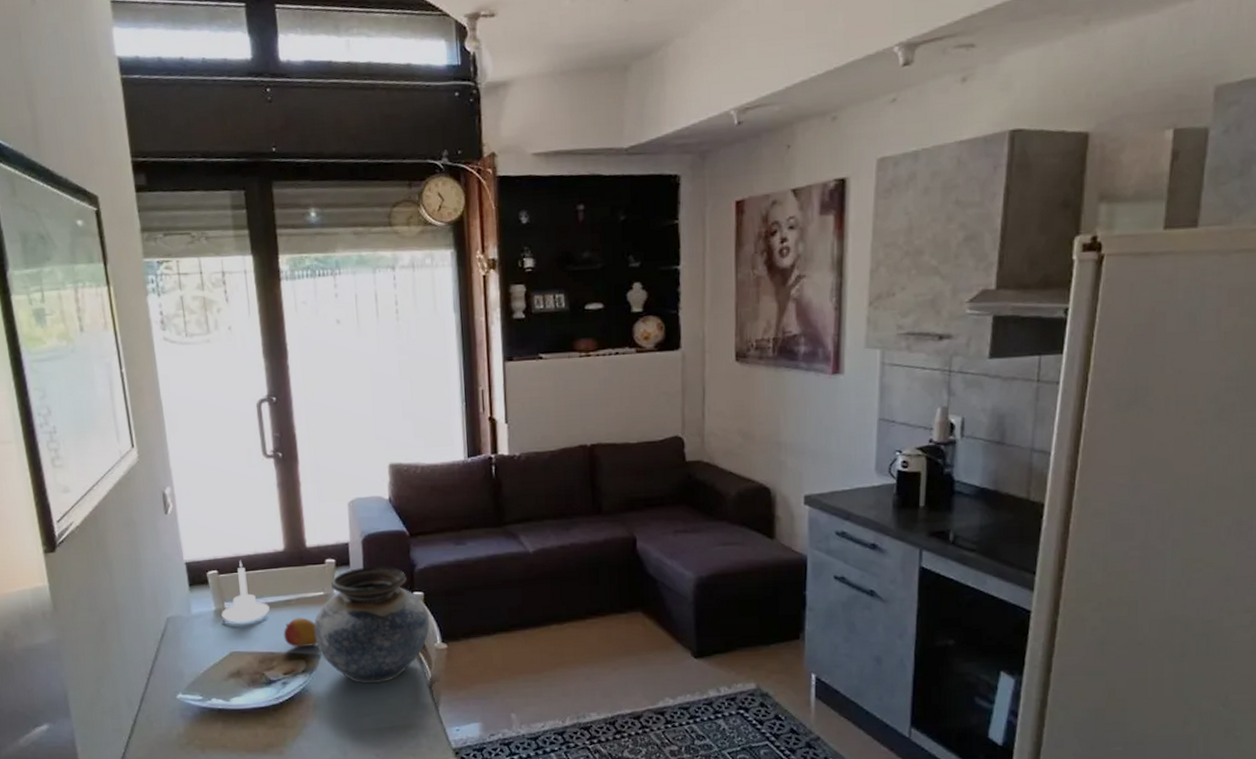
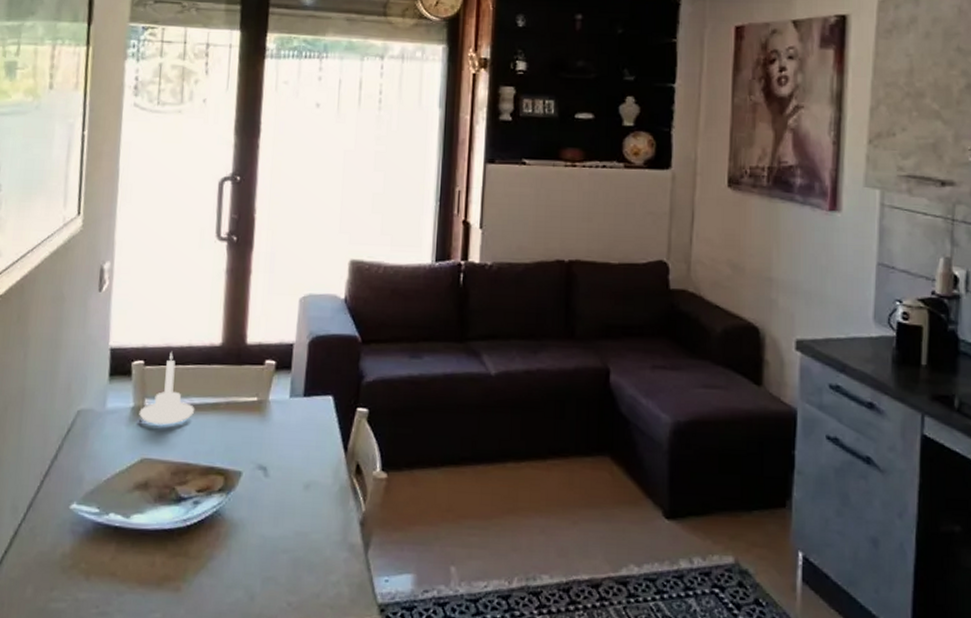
fruit: present [283,618,318,647] -> none [204,425,242,461]
vase: present [314,566,430,684] -> none [239,373,372,514]

